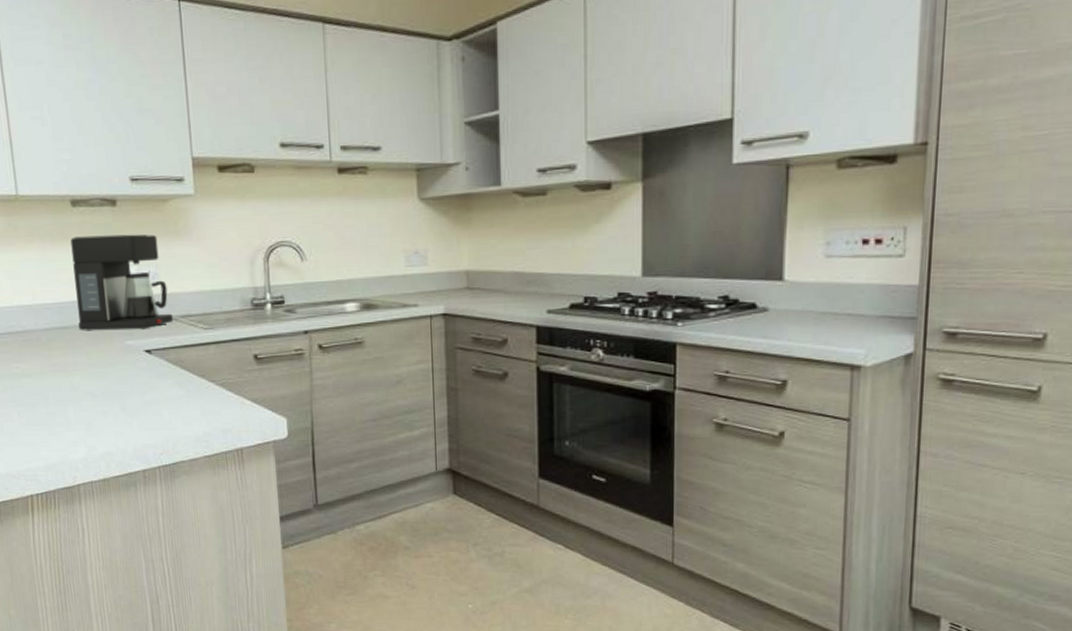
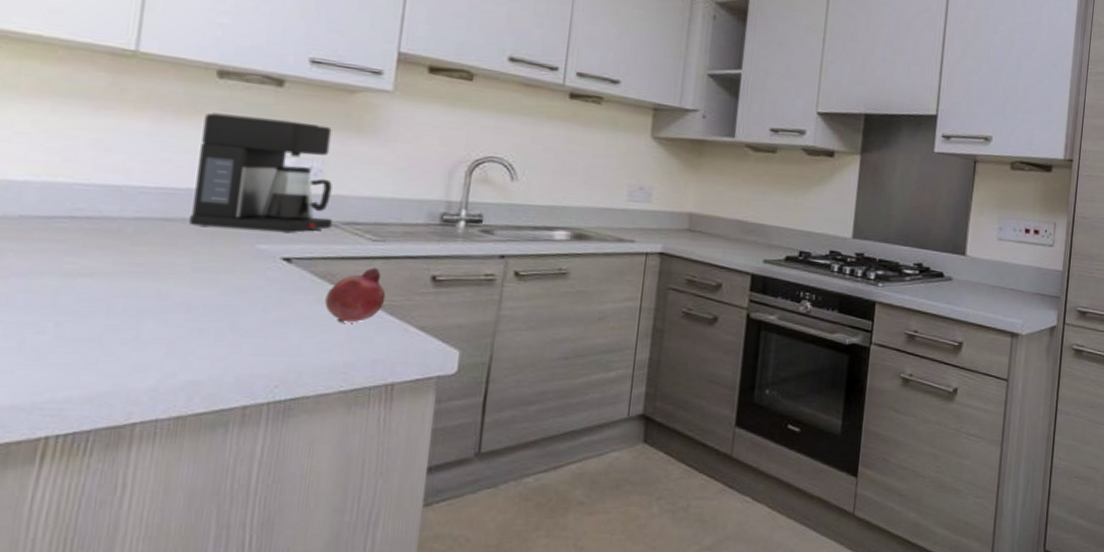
fruit: none [180,352,223,400] -> present [325,267,386,323]

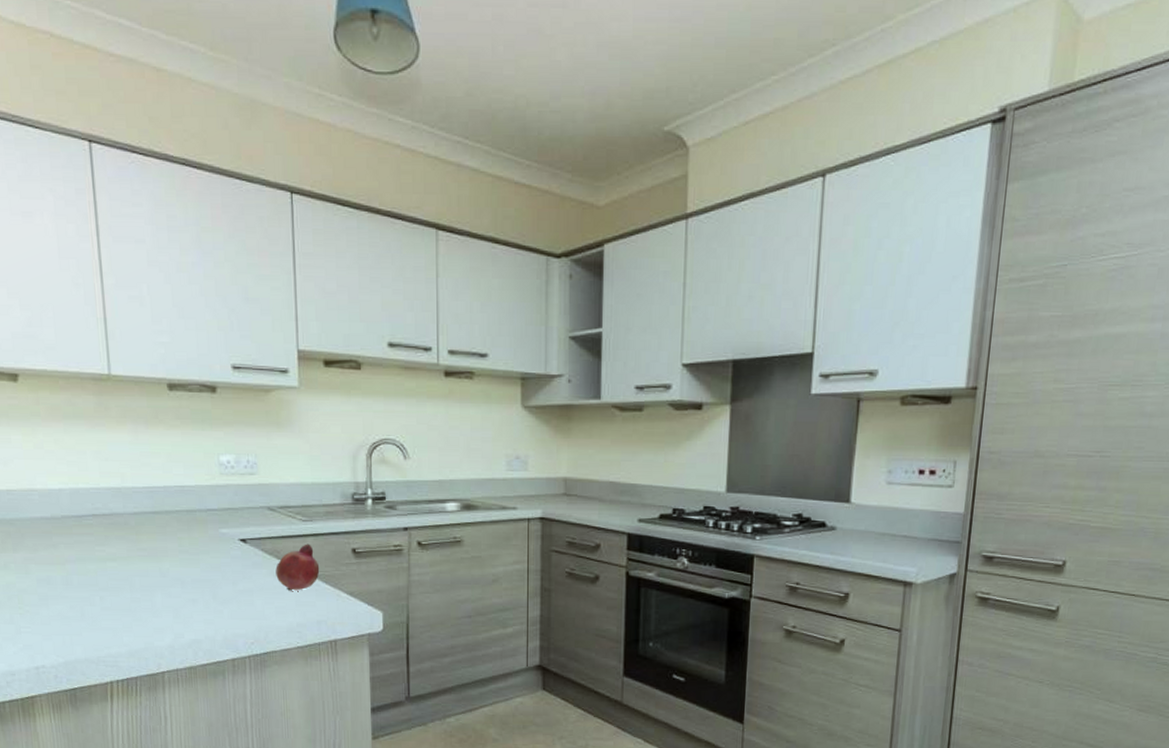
coffee maker: present [189,112,333,234] -> none [165,421,271,519]

